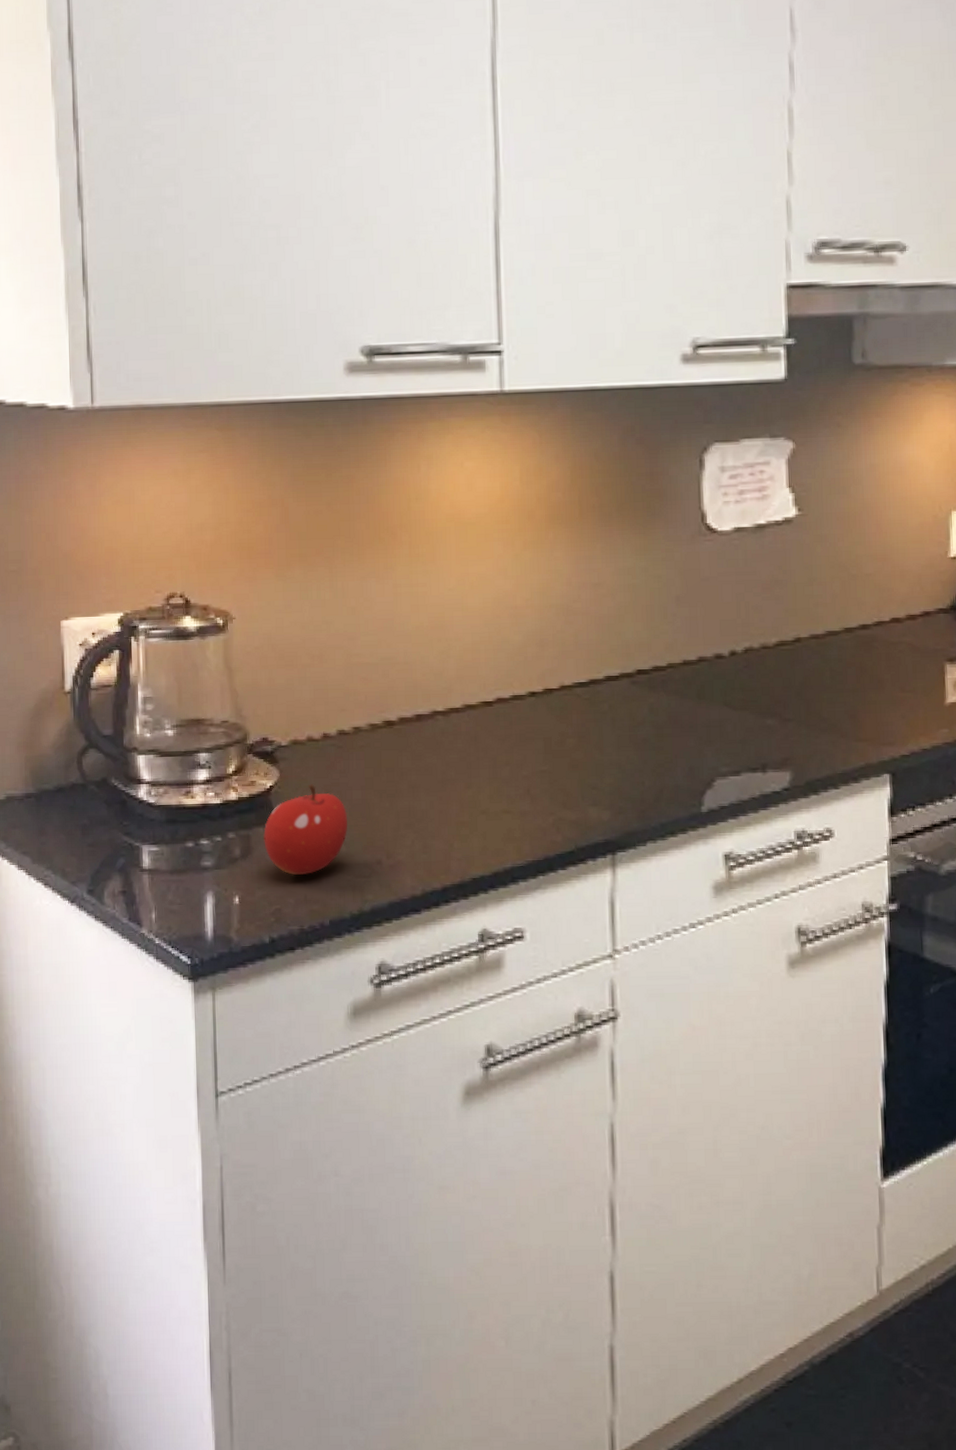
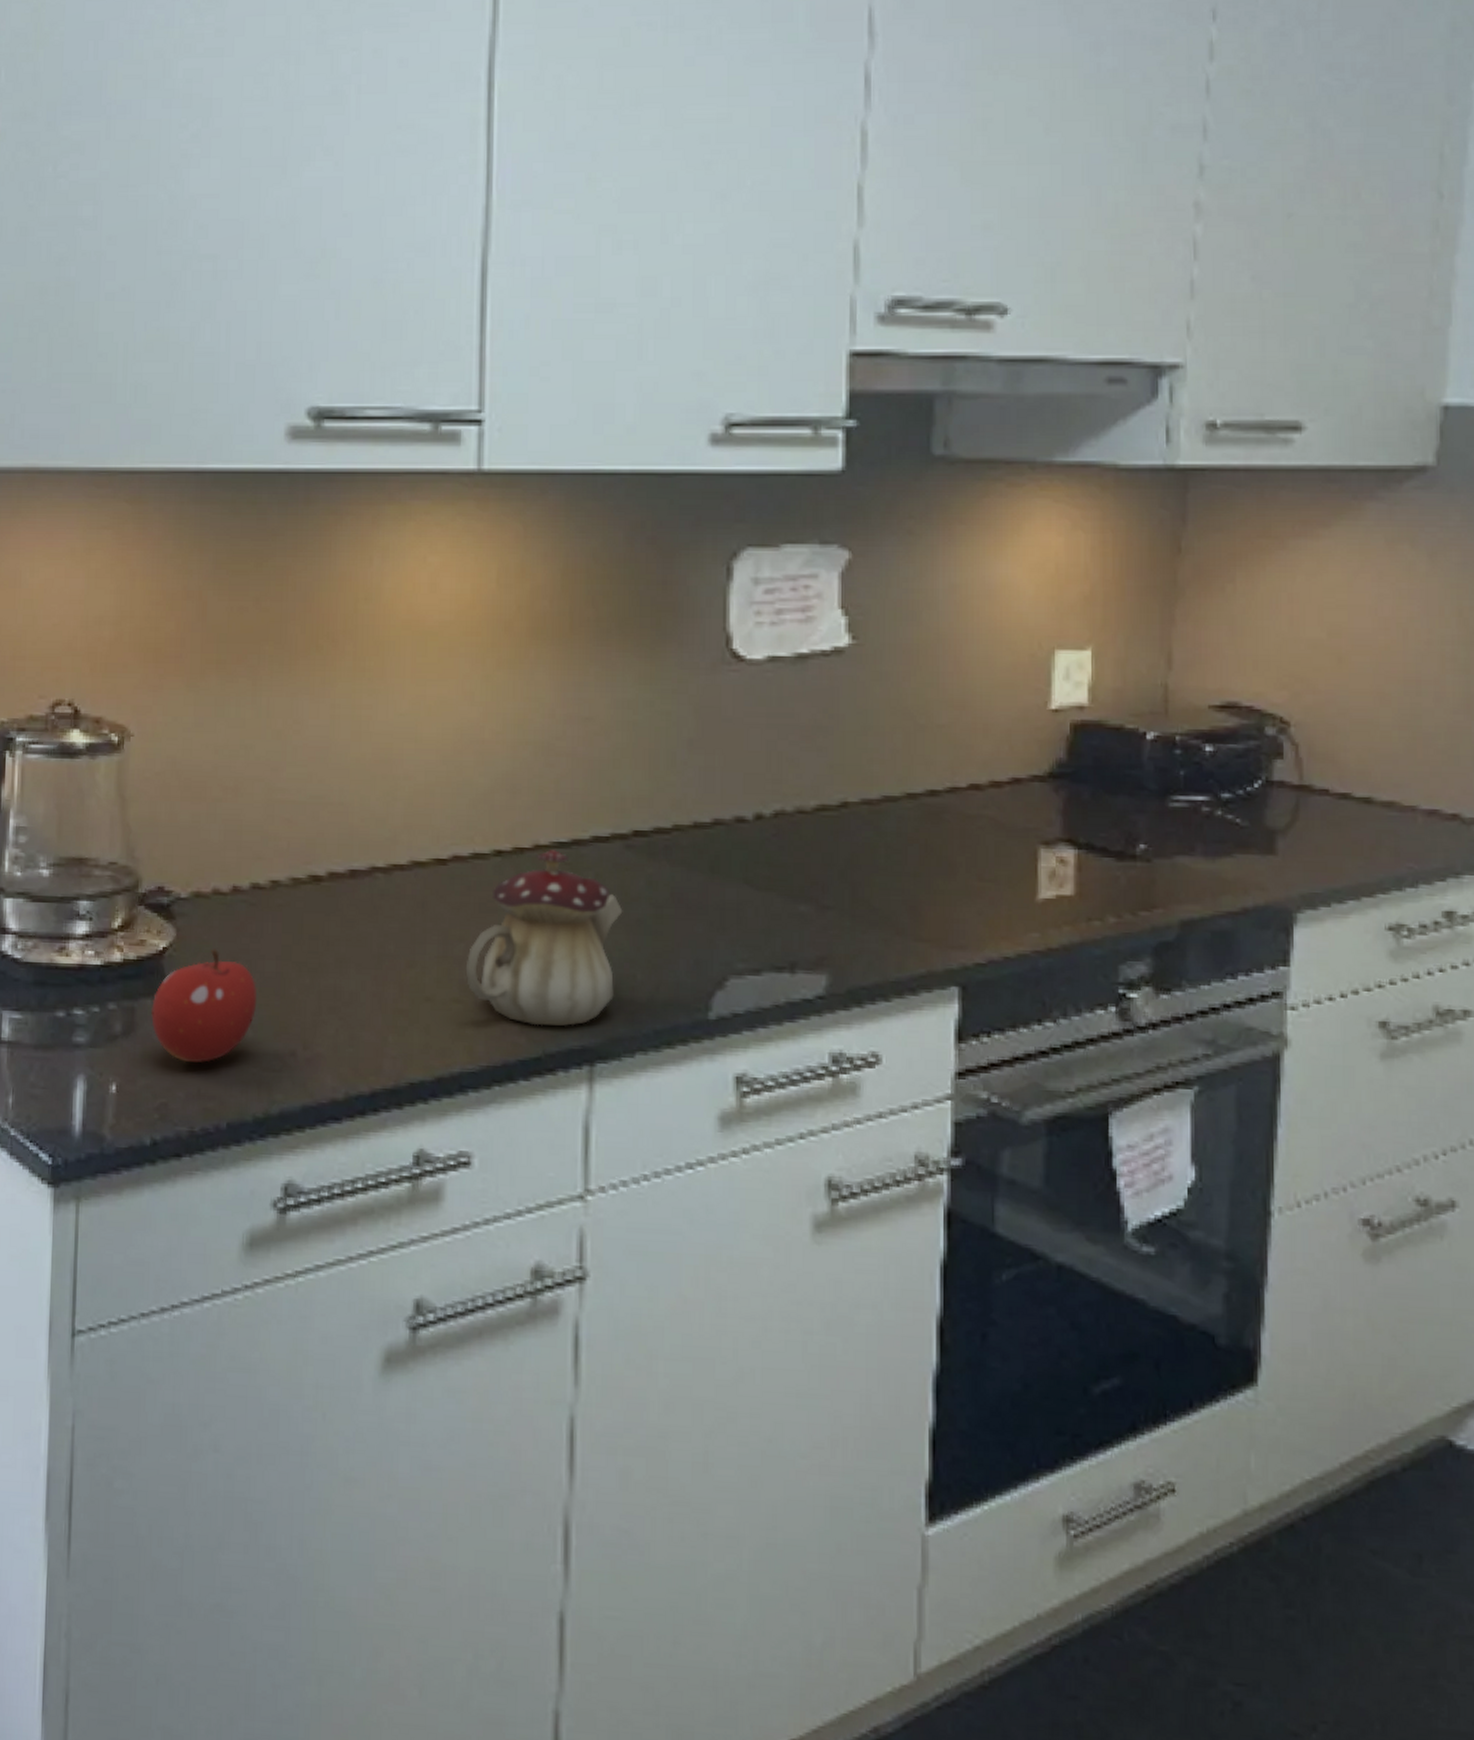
teapot: none [511,688,632,827] -> present [465,848,623,1026]

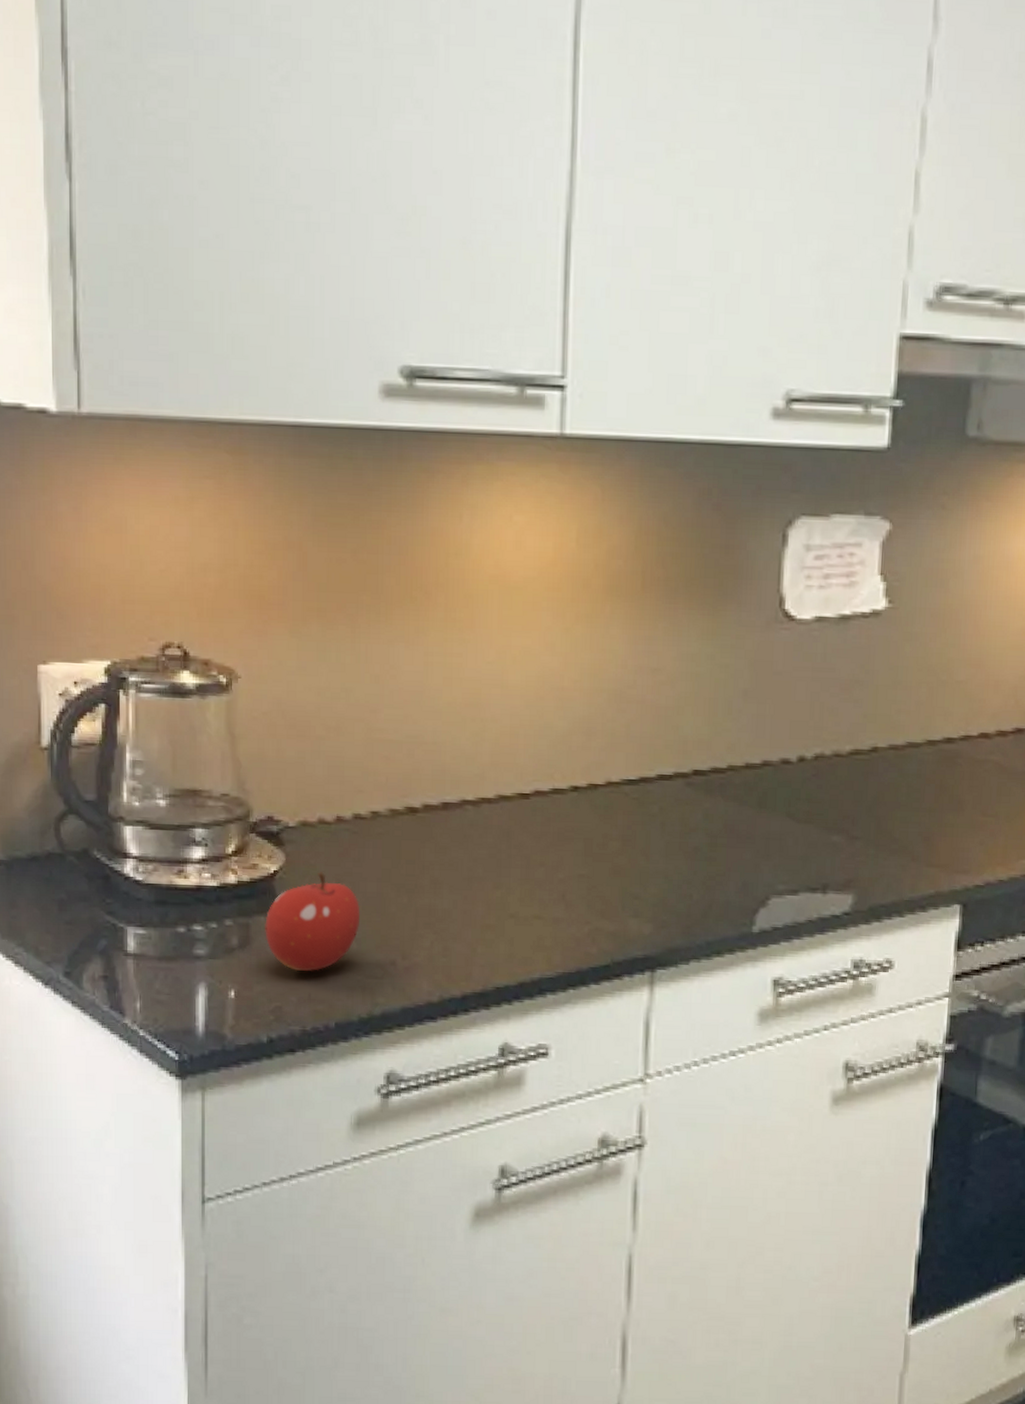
teapot: present [465,848,623,1026] -> none [545,785,683,939]

